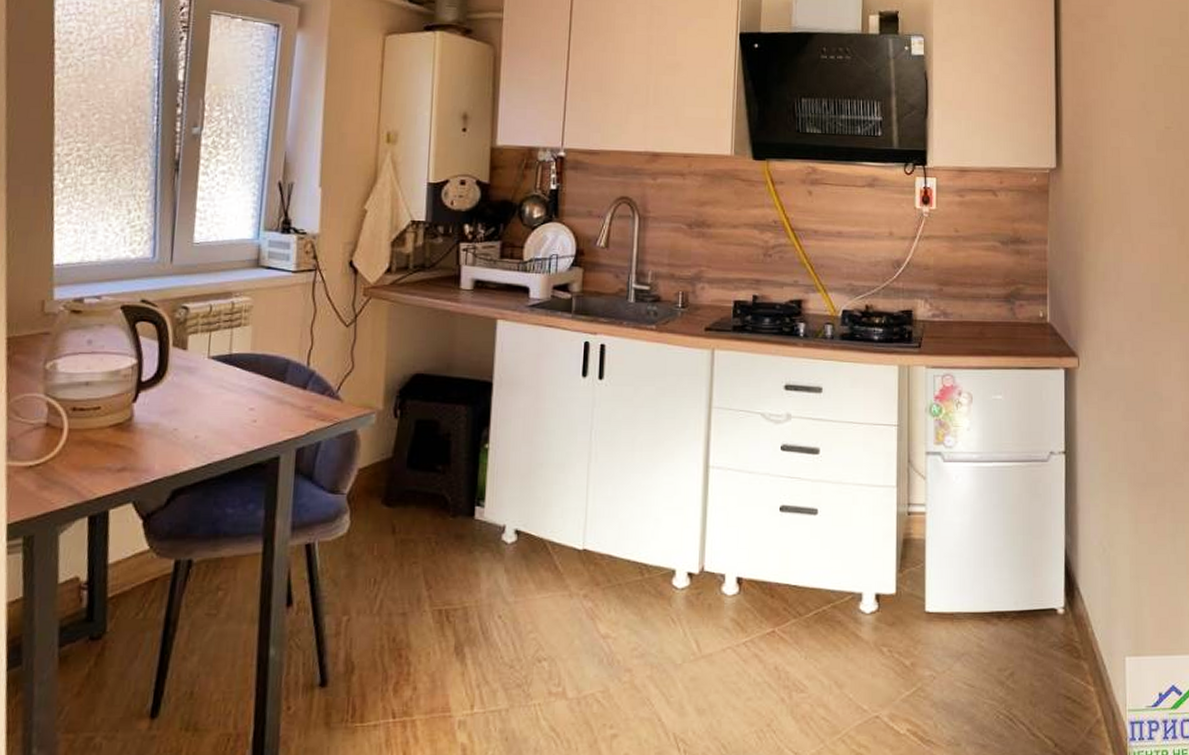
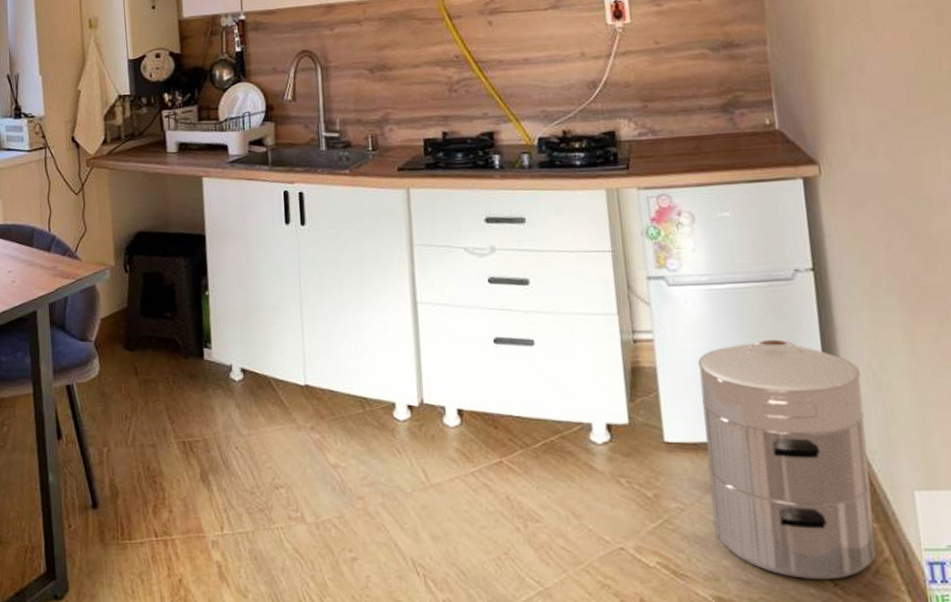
waste bin: none [960,516,1093,742] -> present [698,339,877,580]

